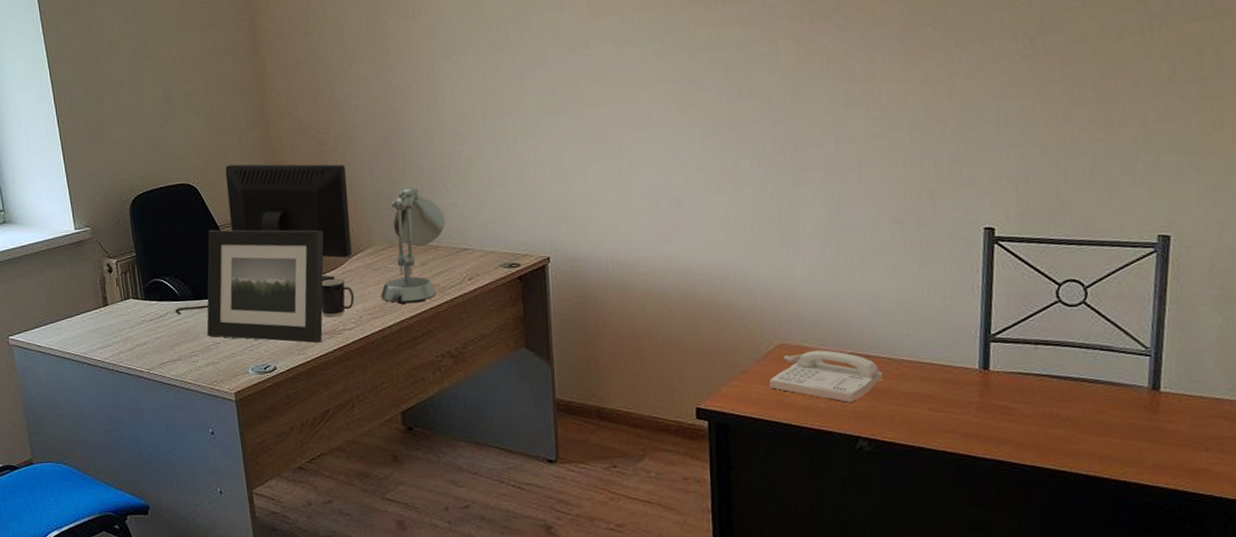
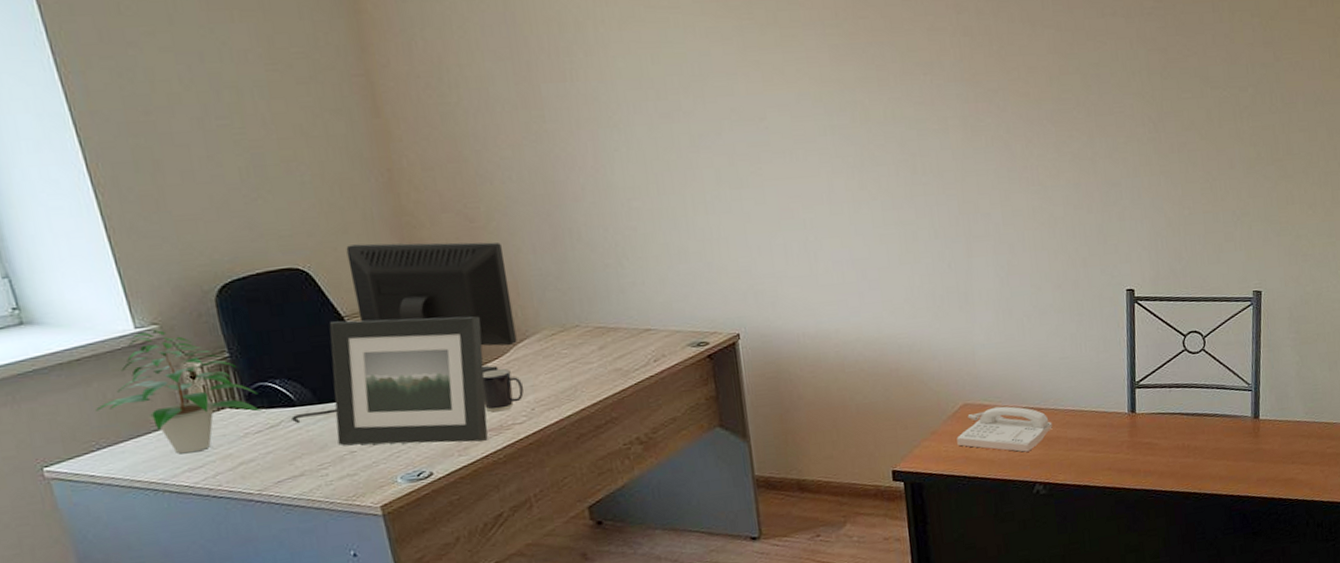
potted plant: none [45,231,156,334] -> present [96,330,263,454]
desk lamp: present [380,188,446,304] -> none [554,266,624,392]

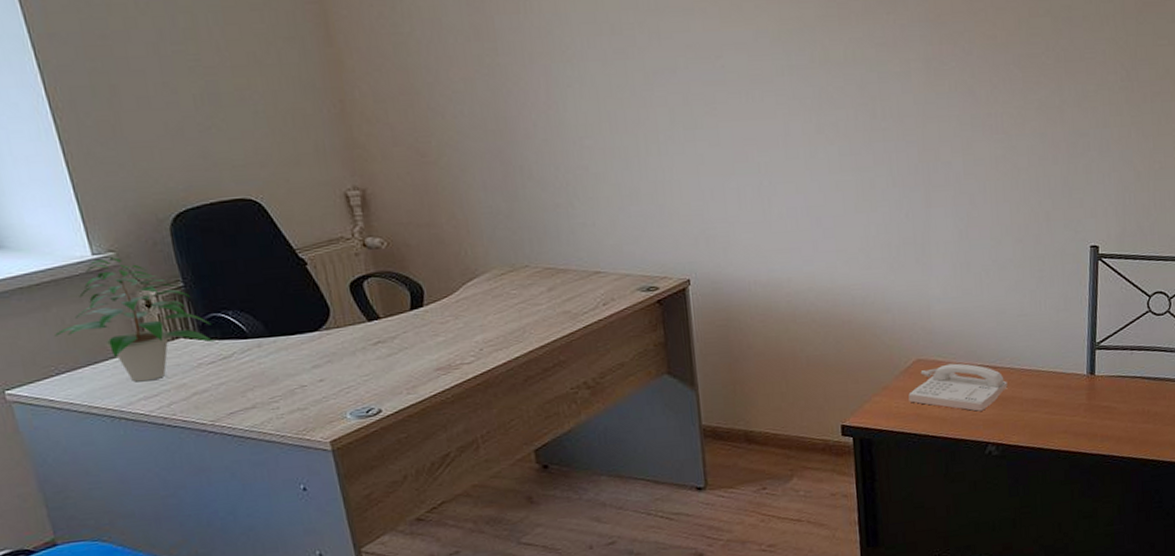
computer monitor: present [291,242,517,424] -> none [244,176,467,356]
picture frame: present [329,316,488,445] -> none [281,252,436,381]
mug: present [481,368,524,412] -> none [431,307,472,351]

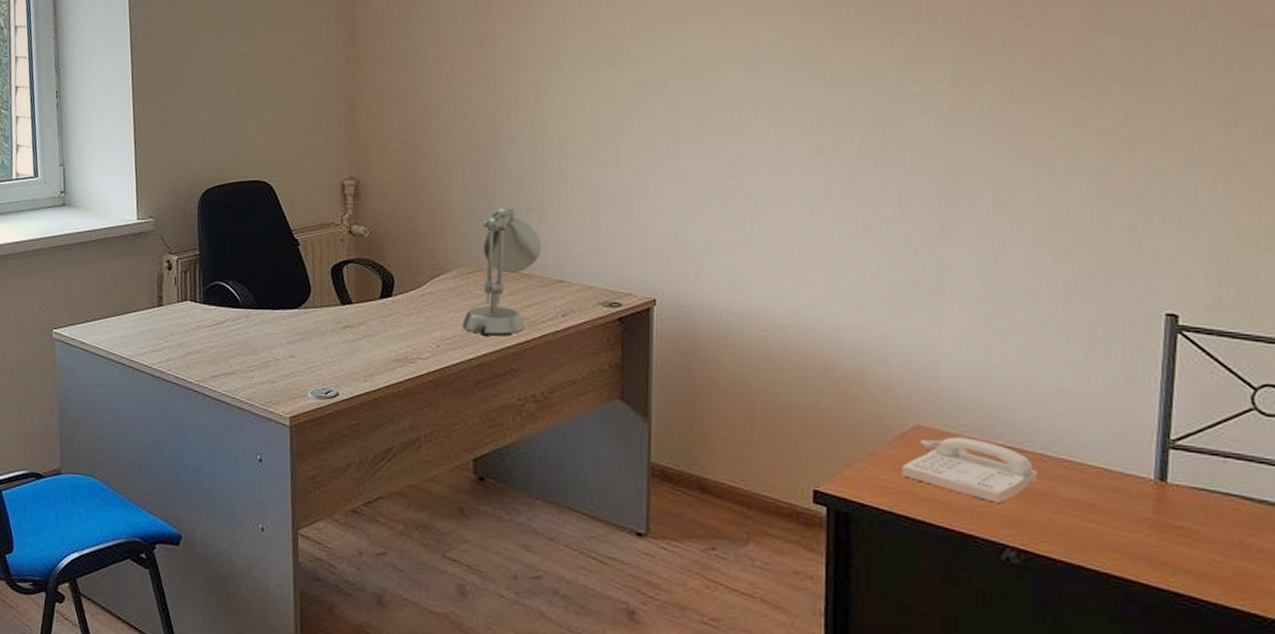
potted plant: present [55,257,217,382] -> none [97,223,215,336]
desk lamp: none [503,205,574,333] -> present [462,208,542,336]

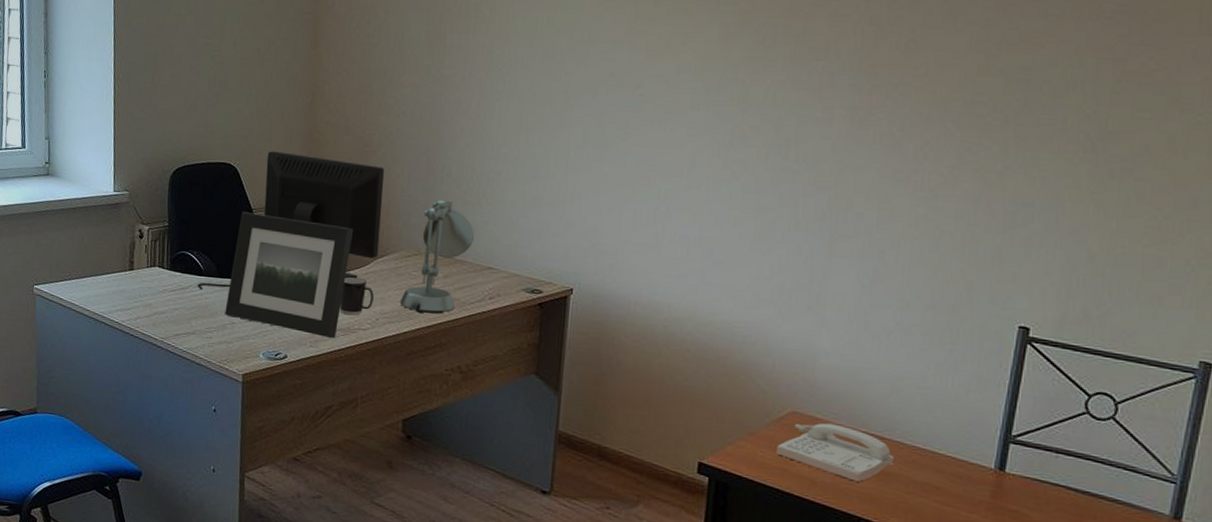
computer monitor: none [235,165,437,325] -> present [197,151,384,291]
picture frame: none [266,234,406,370] -> present [224,212,354,338]
mug: none [395,299,432,343] -> present [339,276,374,315]

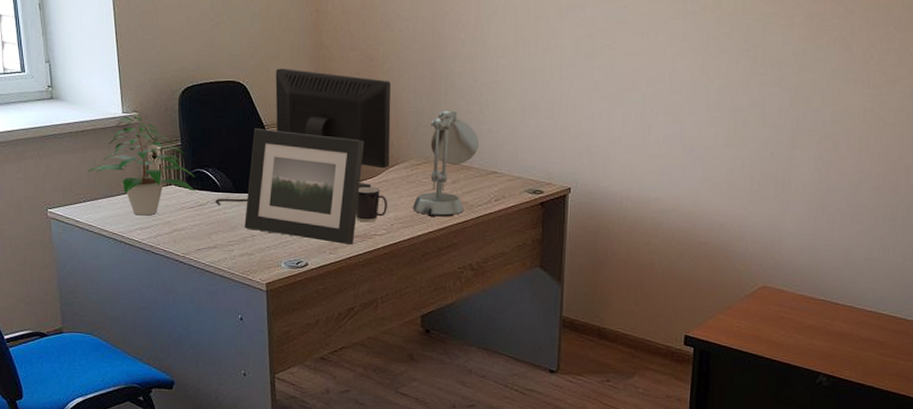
potted plant: none [75,195,180,297] -> present [88,116,197,216]
telephone: present [776,423,894,482] -> none [750,294,846,342]

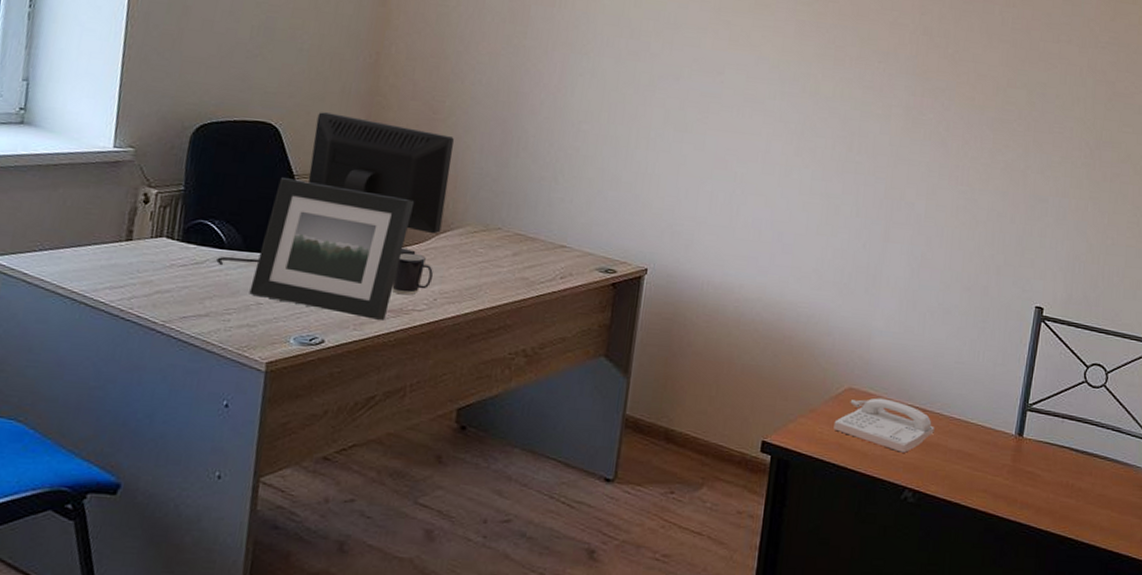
potted plant: present [88,116,197,216] -> none [52,152,197,273]
desk lamp: present [412,110,480,217] -> none [462,173,549,294]
telephone: none [750,294,846,342] -> present [834,398,934,453]

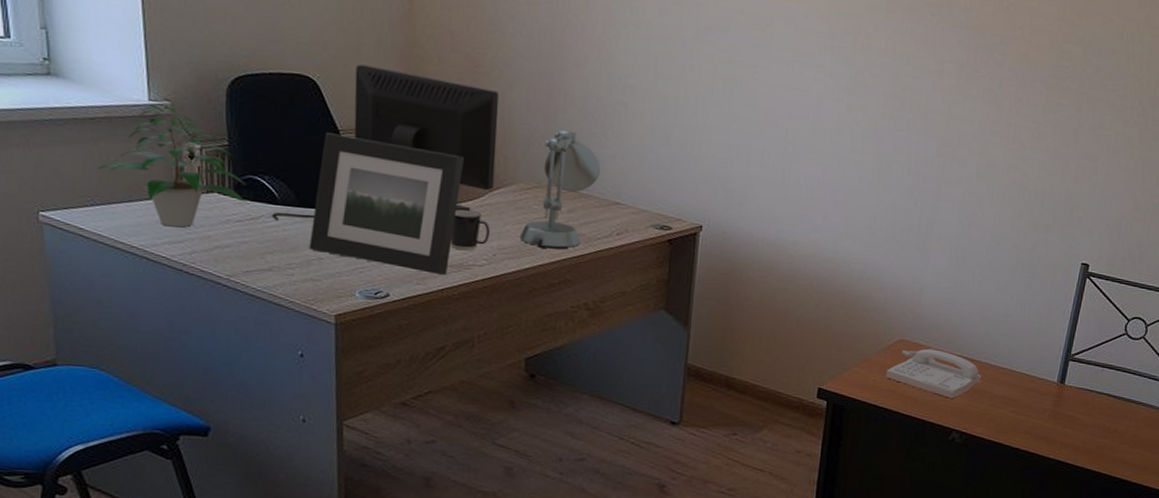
potted plant: none [52,152,197,273] -> present [98,106,248,228]
desk lamp: none [462,173,549,294] -> present [519,129,601,250]

